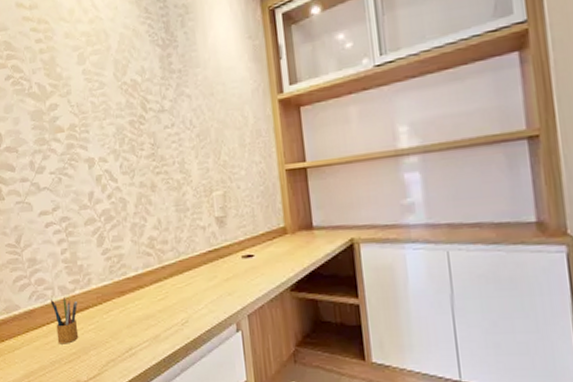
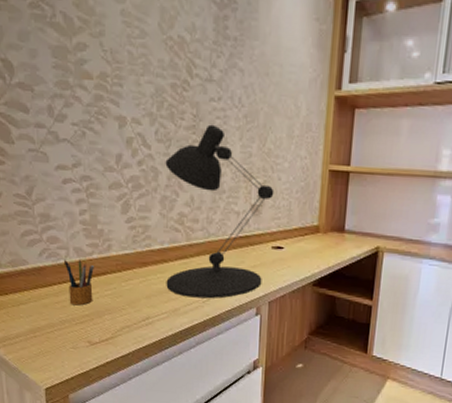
desk lamp: none [131,149,238,321] -> present [165,124,274,299]

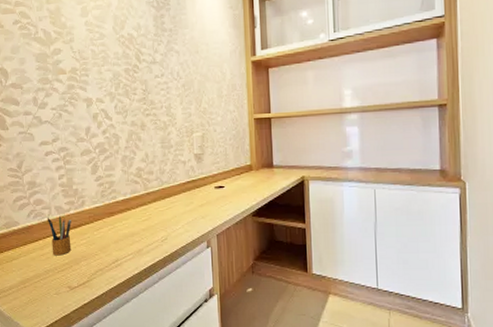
desk lamp: present [165,124,274,299] -> none [124,95,212,238]

